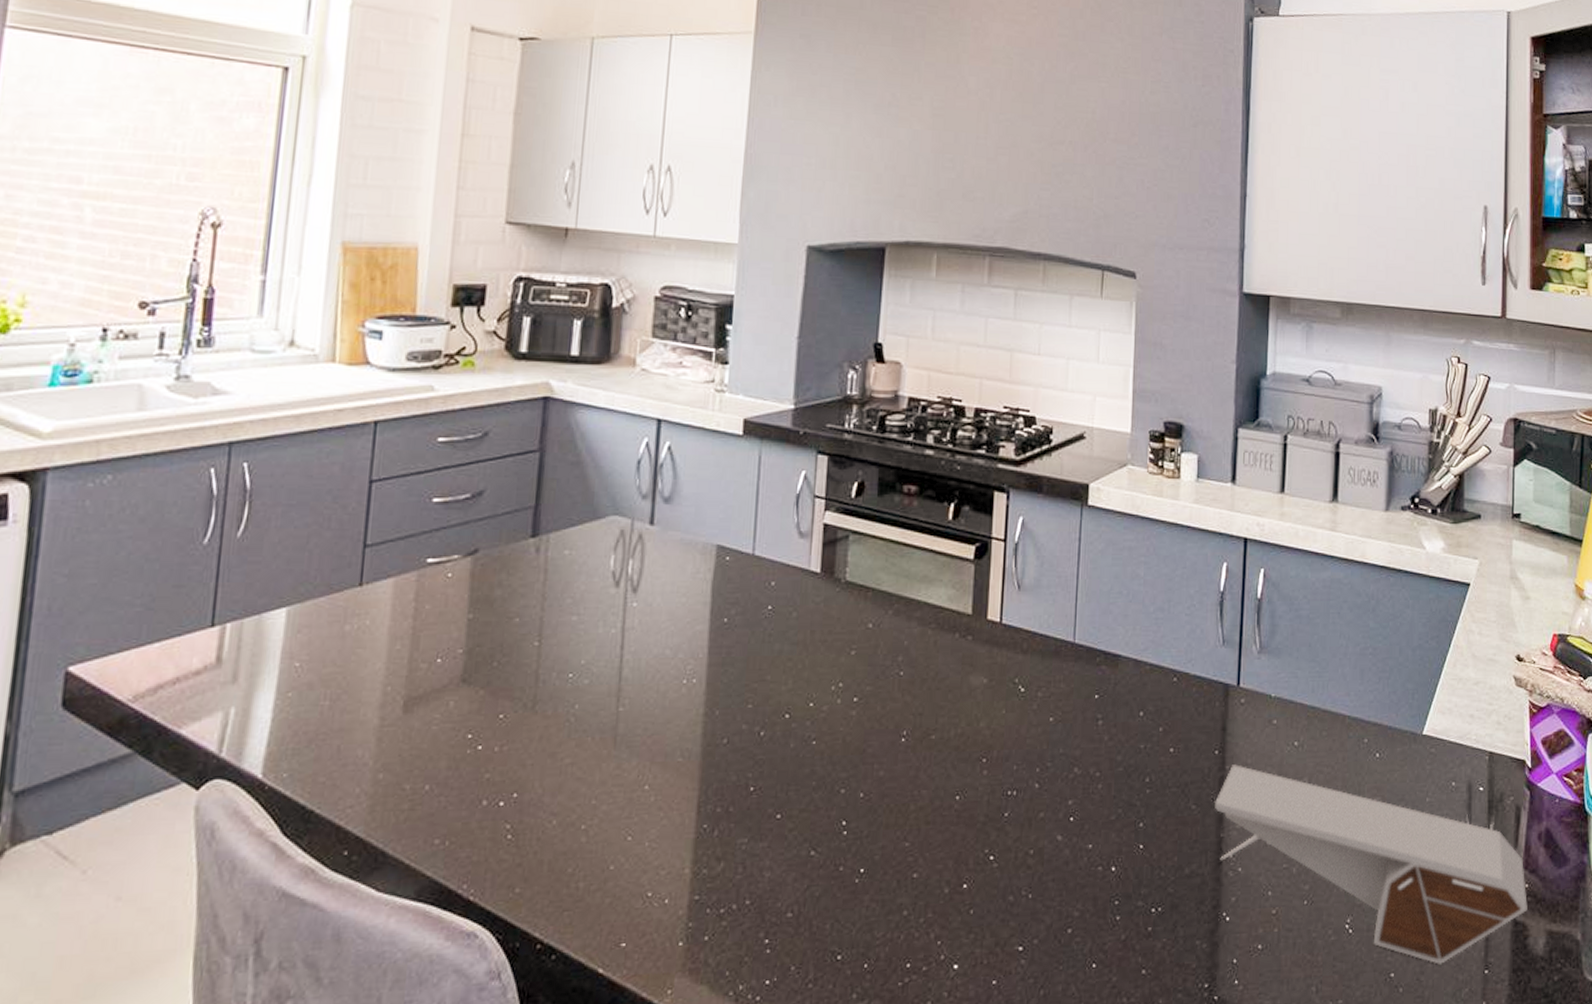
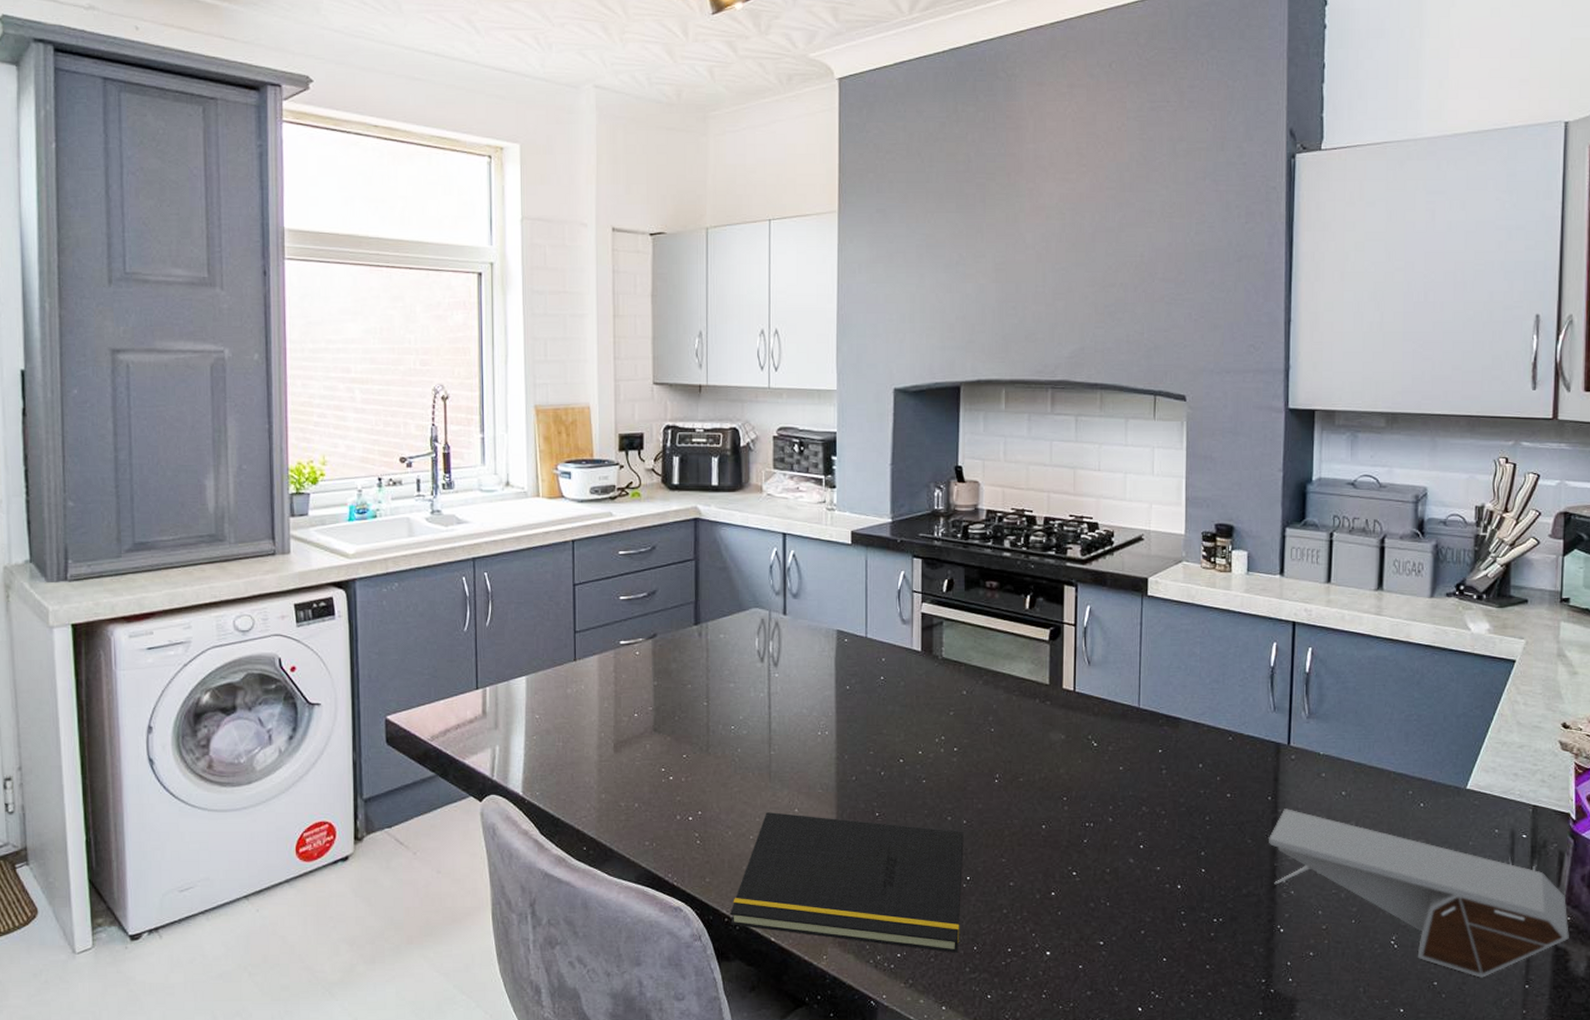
notepad: none [544,791,860,974] -> present [730,812,964,953]

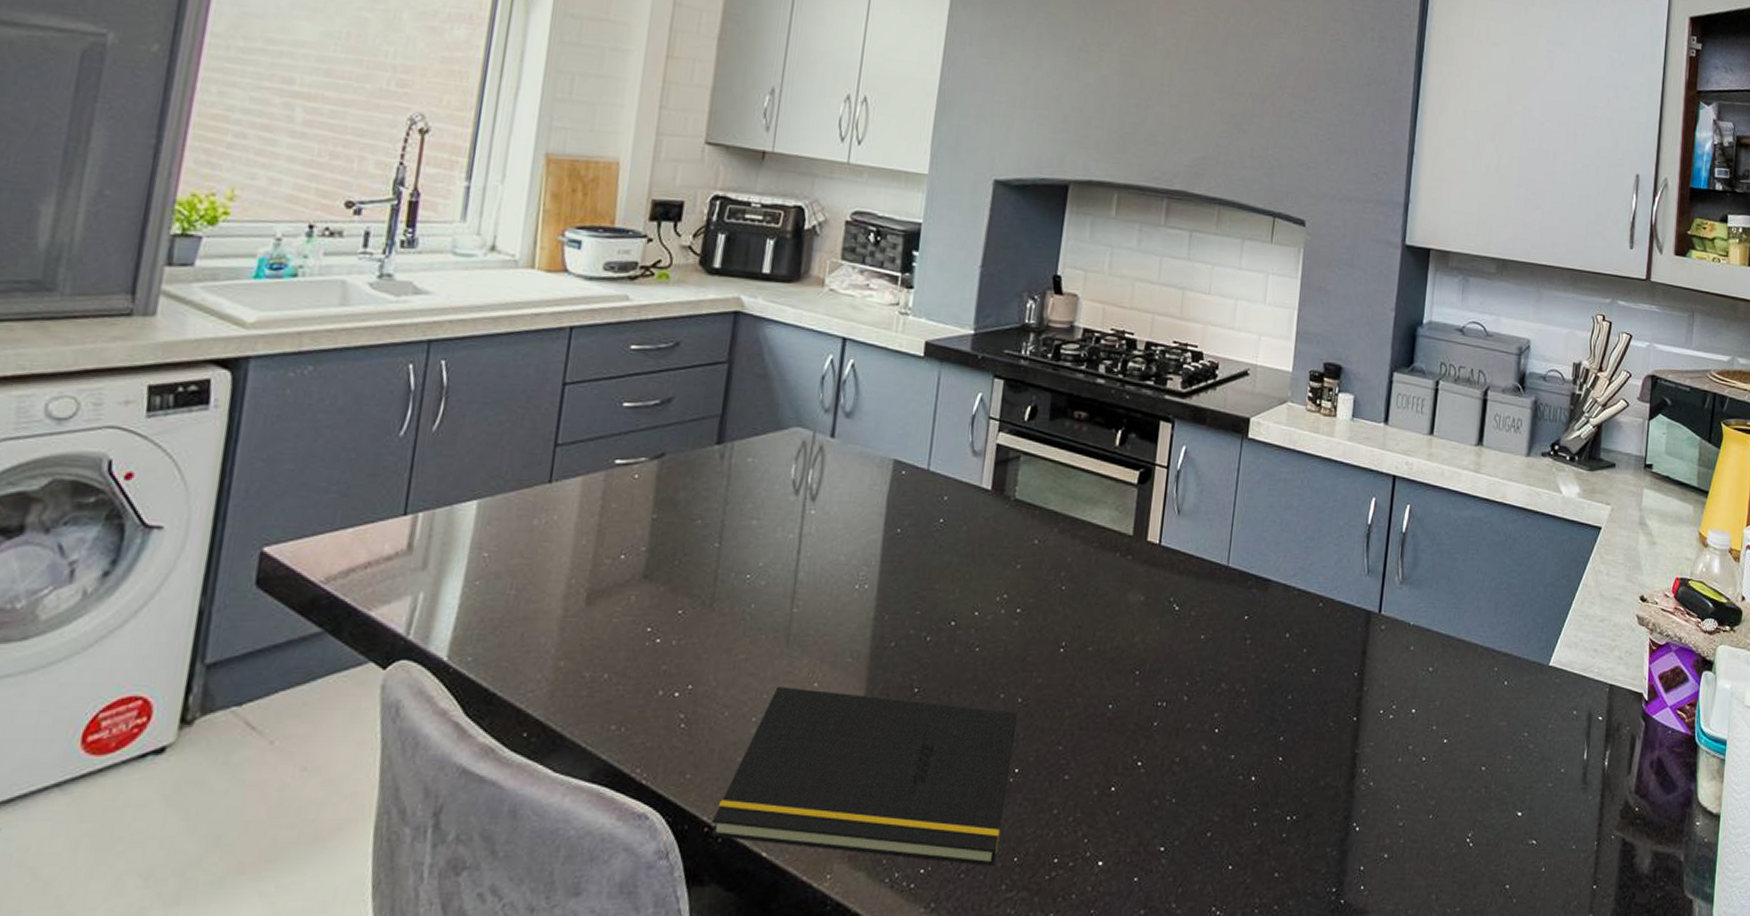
decorative bowl: present [1269,809,1569,978] -> none [1351,686,1637,878]

